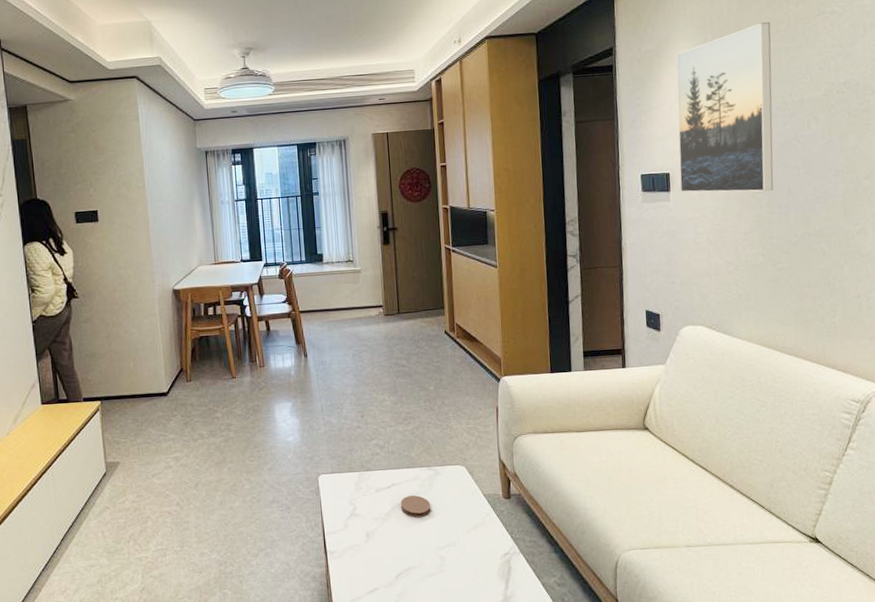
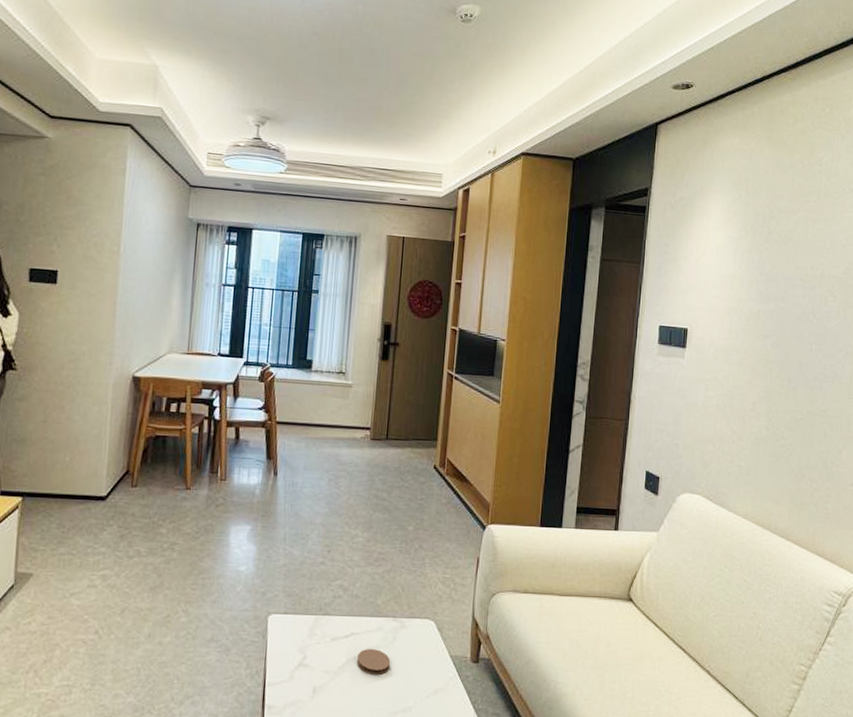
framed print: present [676,22,774,193] -> none [695,189,802,363]

